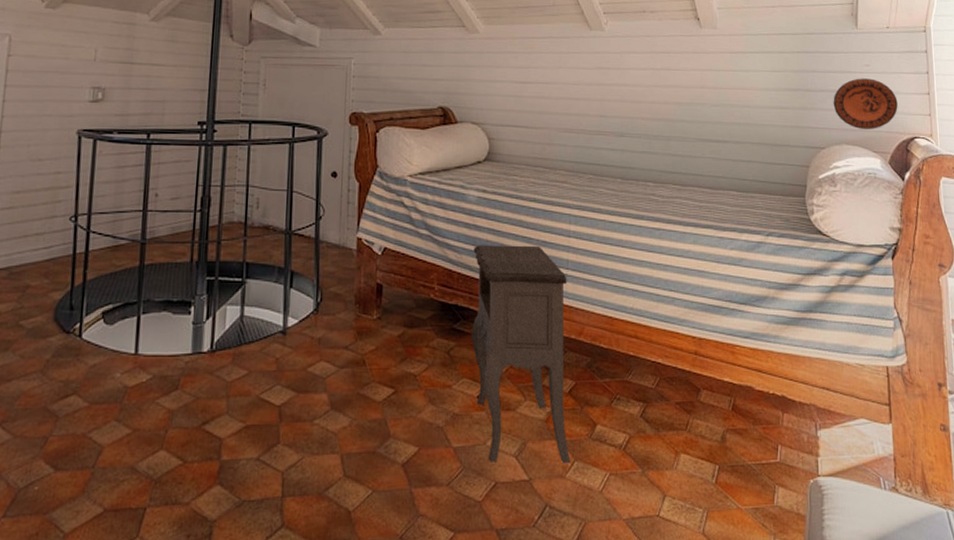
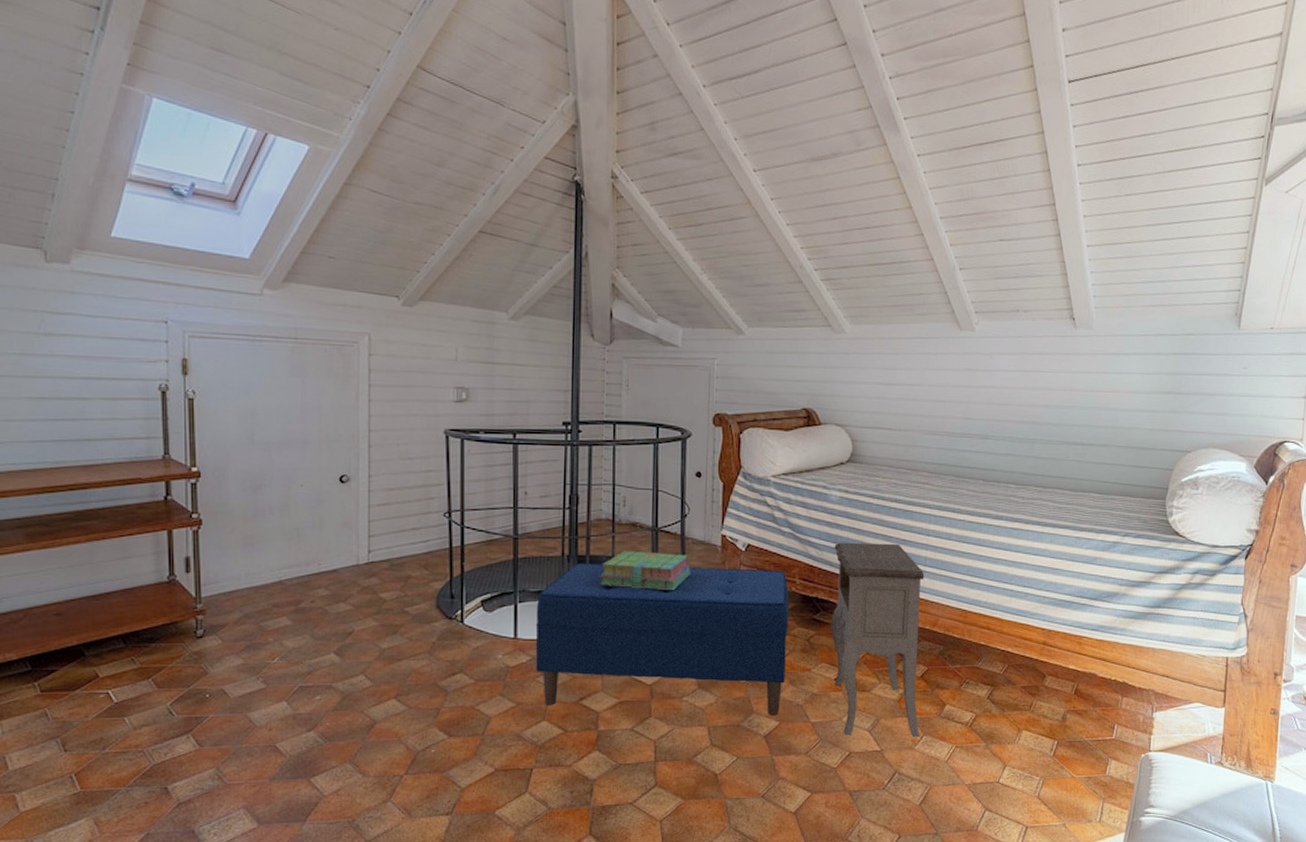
bench: none [156,269,428,441] -> present [535,562,789,716]
stack of books: none [229,256,325,299] -> present [600,551,690,591]
decorative plate: present [833,78,898,129] -> none [1205,381,1272,433]

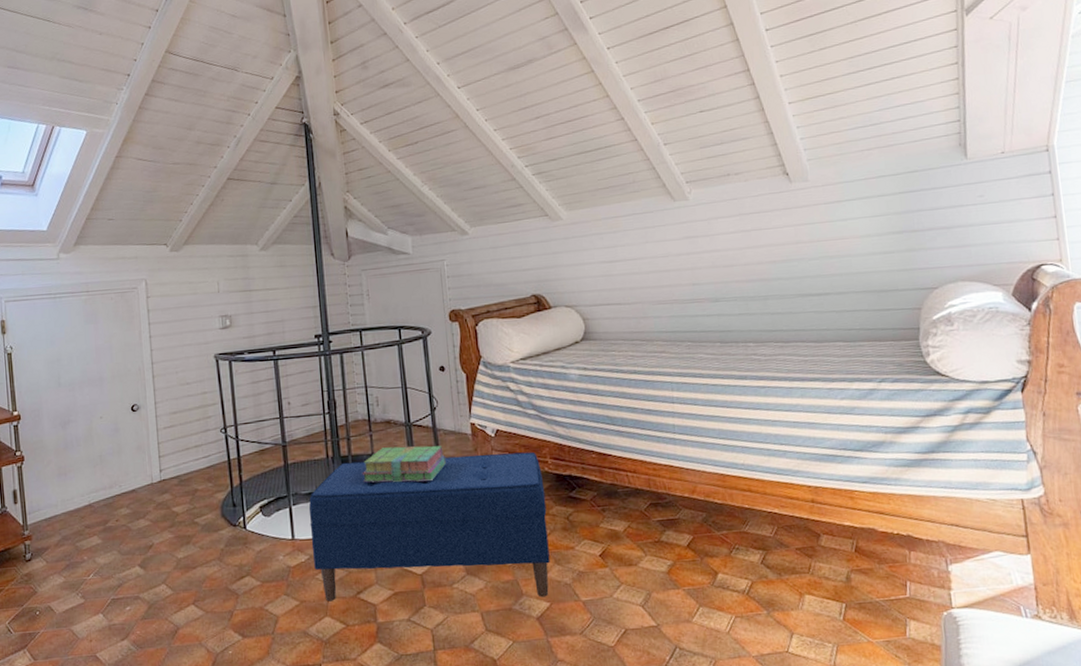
nightstand: present [830,542,925,738] -> none [580,414,696,612]

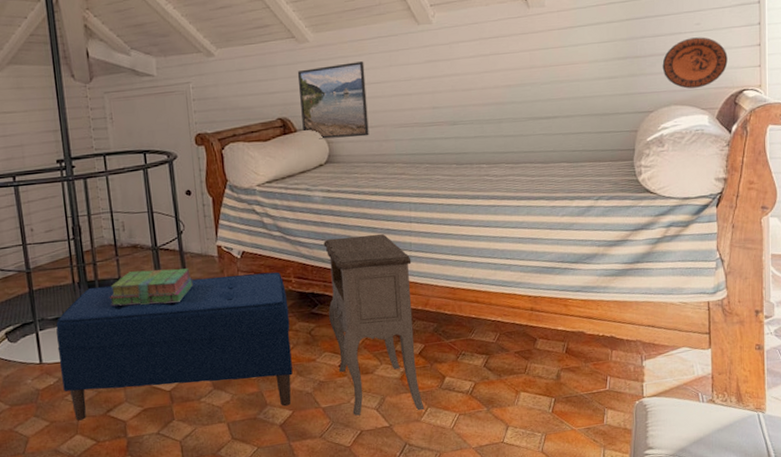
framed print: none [551,238,626,316] -> present [297,61,369,139]
nightstand: none [580,414,696,612] -> present [323,234,425,416]
decorative plate: none [943,209,1020,264] -> present [662,37,728,89]

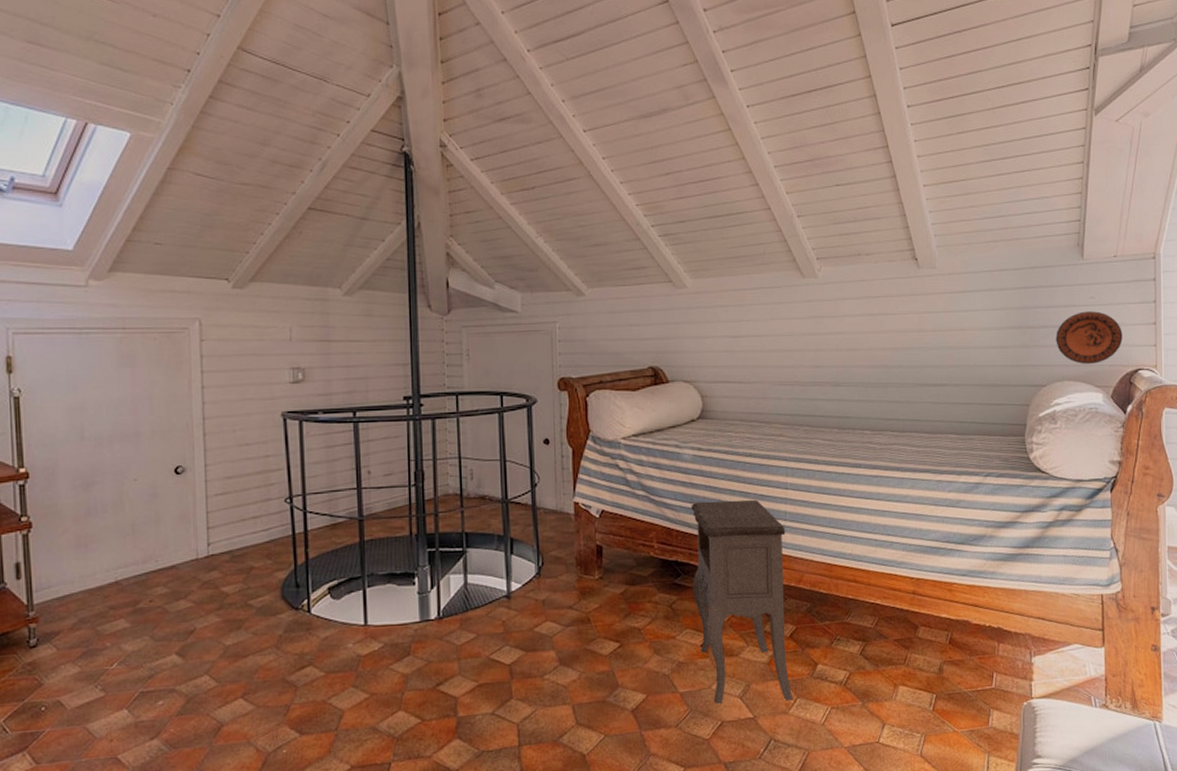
bench: present [56,271,293,421] -> none [385,535,649,694]
stack of books: present [110,268,193,307] -> none [451,524,544,565]
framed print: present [297,61,369,139] -> none [672,312,746,393]

